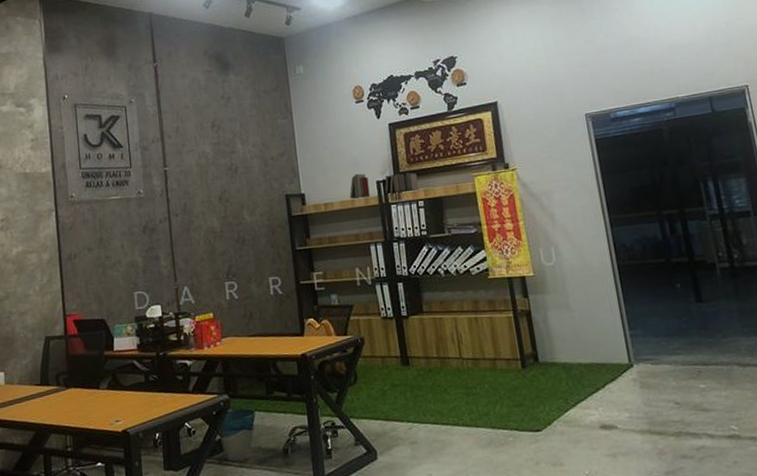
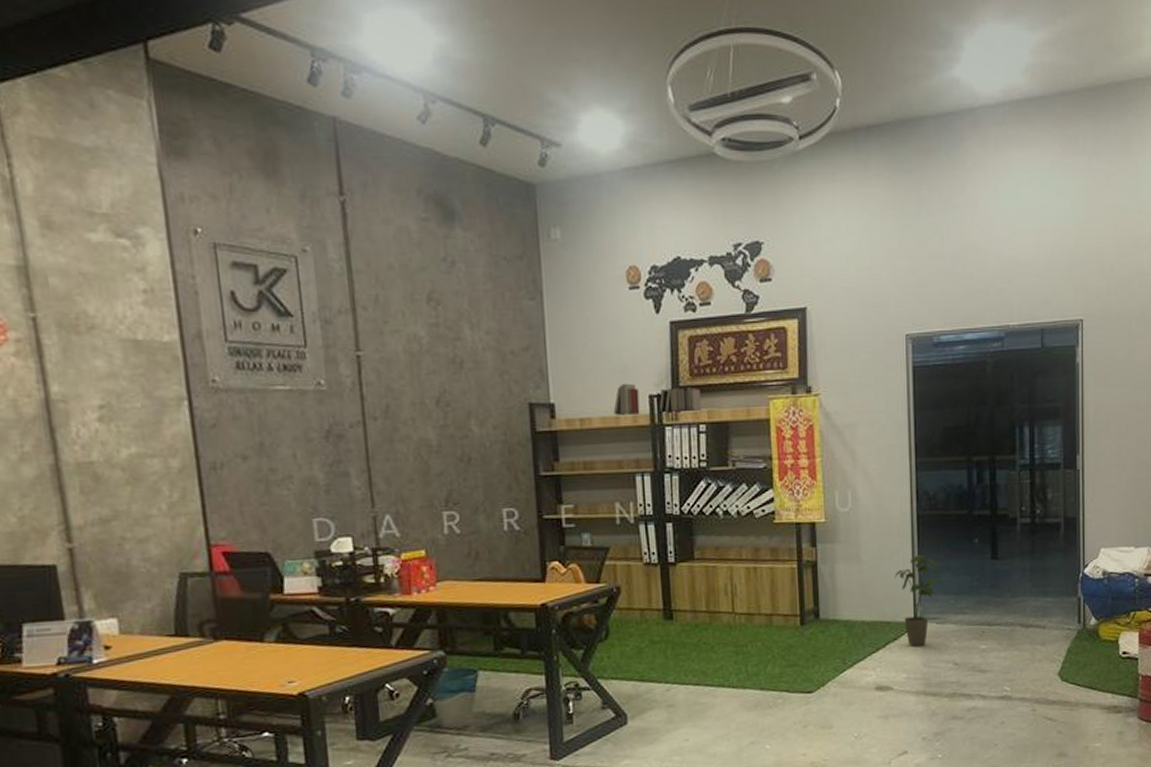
house plant: none [604,300,651,386] -> present [894,554,942,646]

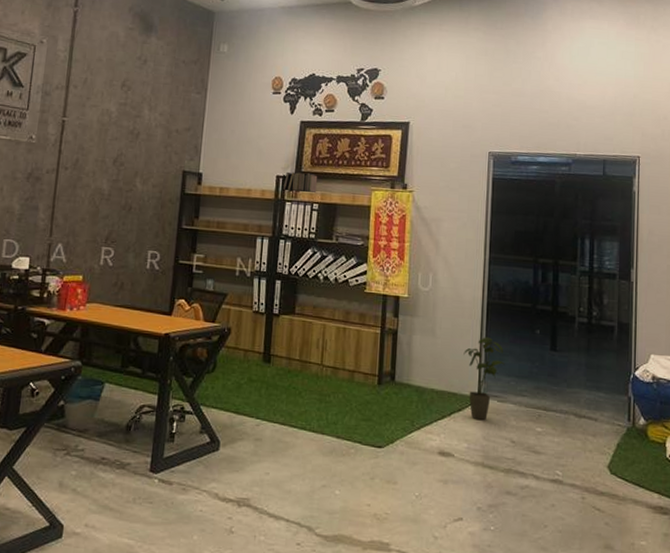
books: present [613,383,640,416] -> none [246,164,269,190]

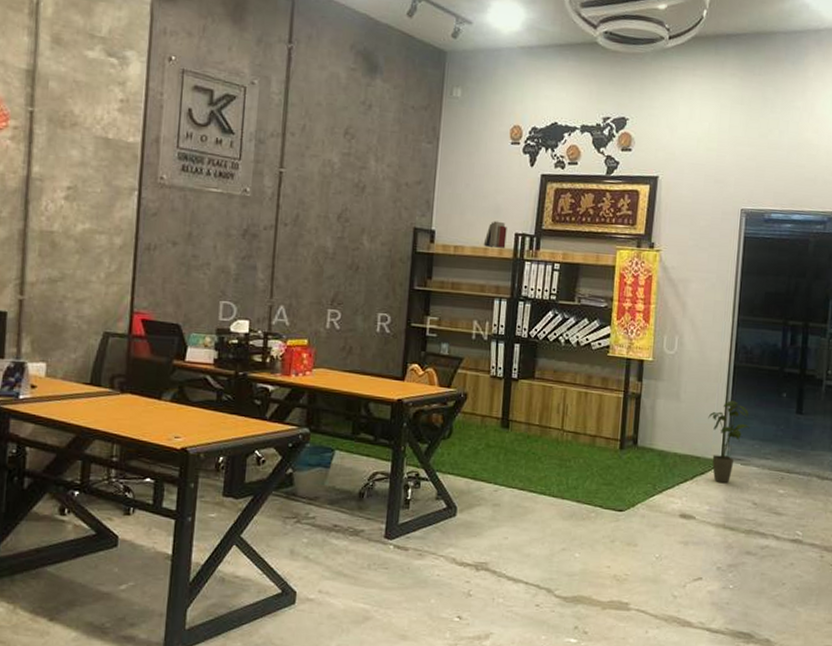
books: none [246,164,269,190] -> present [483,220,507,248]
books: present [282,171,318,193] -> none [522,229,560,252]

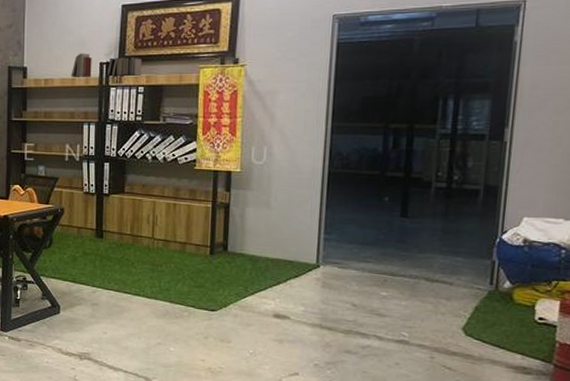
books: none [522,229,560,252] -> present [106,56,142,77]
house plant: present [708,400,750,483] -> none [301,206,347,285]

